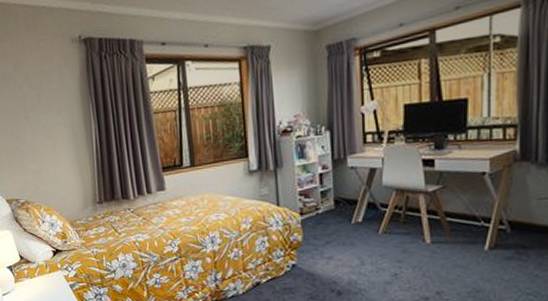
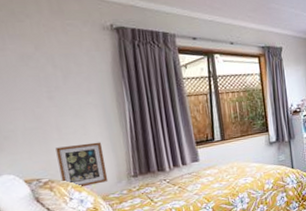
picture frame: none [31,164,76,211] -> present [55,142,108,188]

